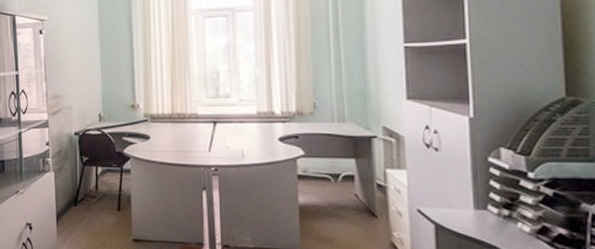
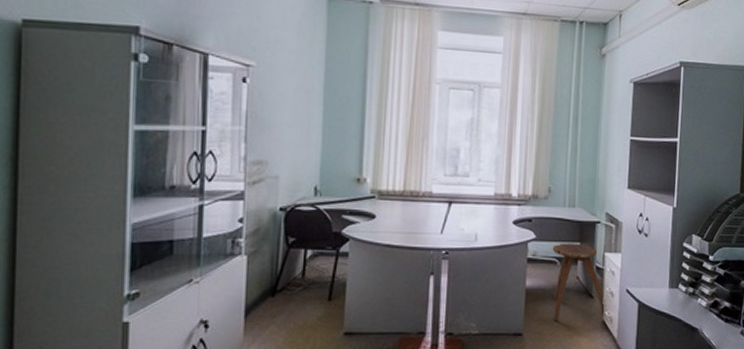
stool: none [324,159,394,240] -> present [552,243,607,322]

